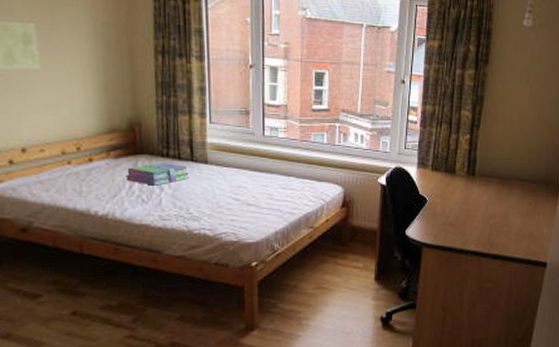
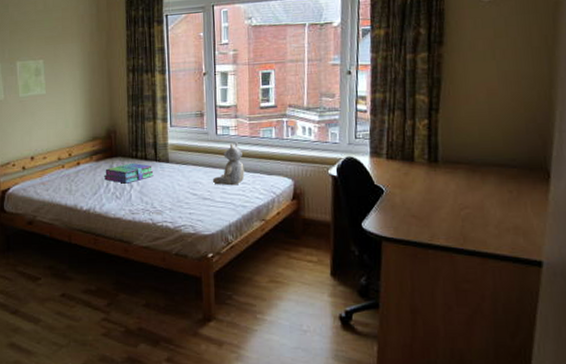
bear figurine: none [257,144,293,192] -> present [212,141,245,186]

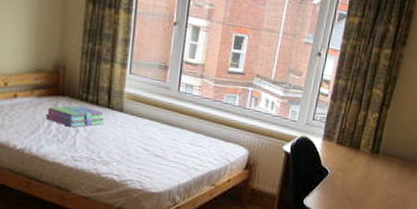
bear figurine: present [212,141,245,186] -> none [167,102,203,147]

